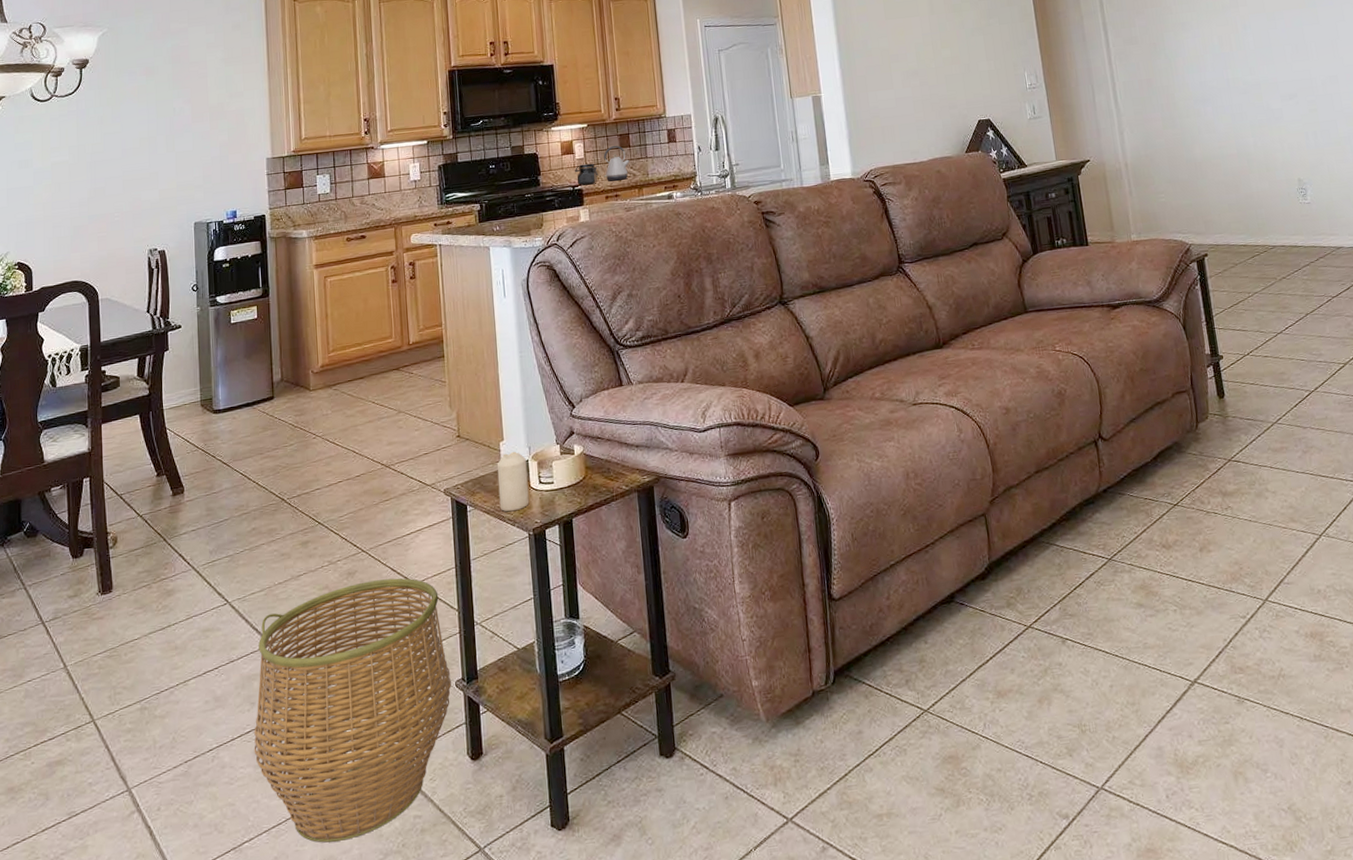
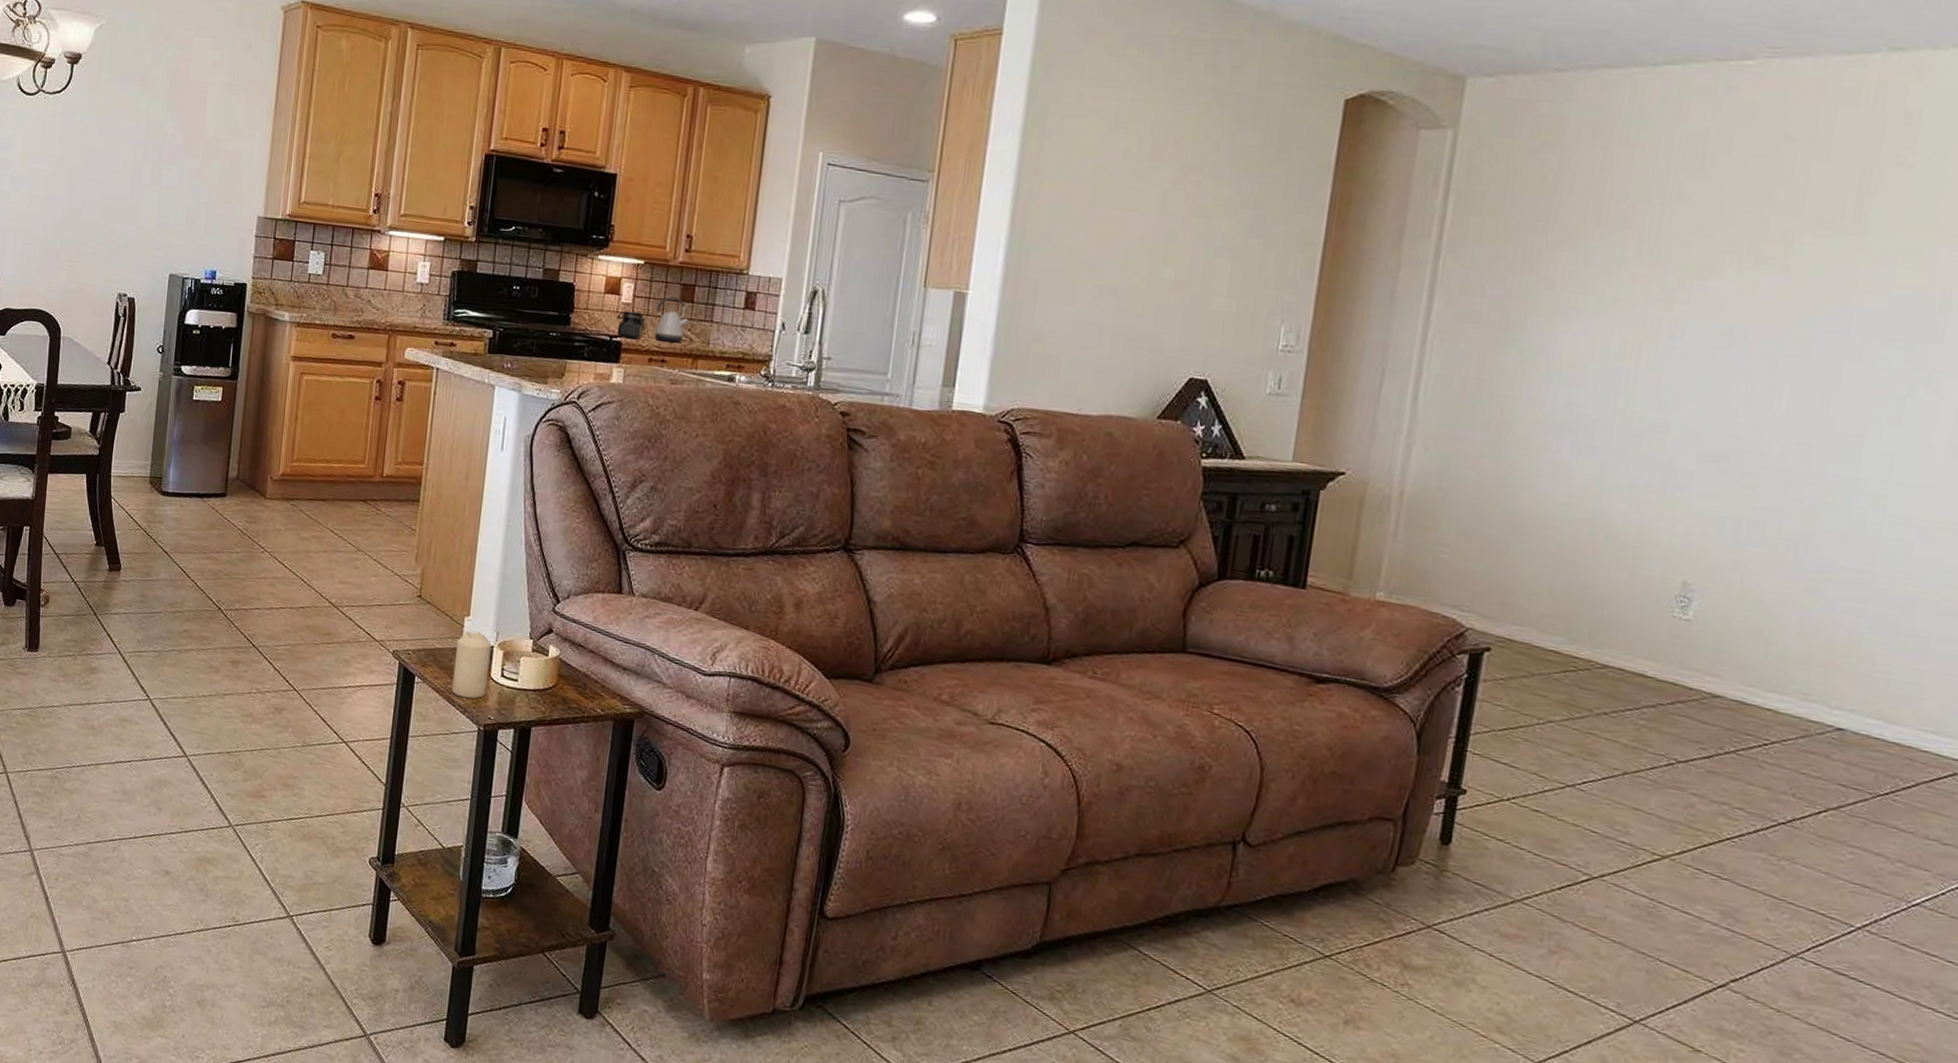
basket: present [254,578,452,843] -> none [154,721,368,977]

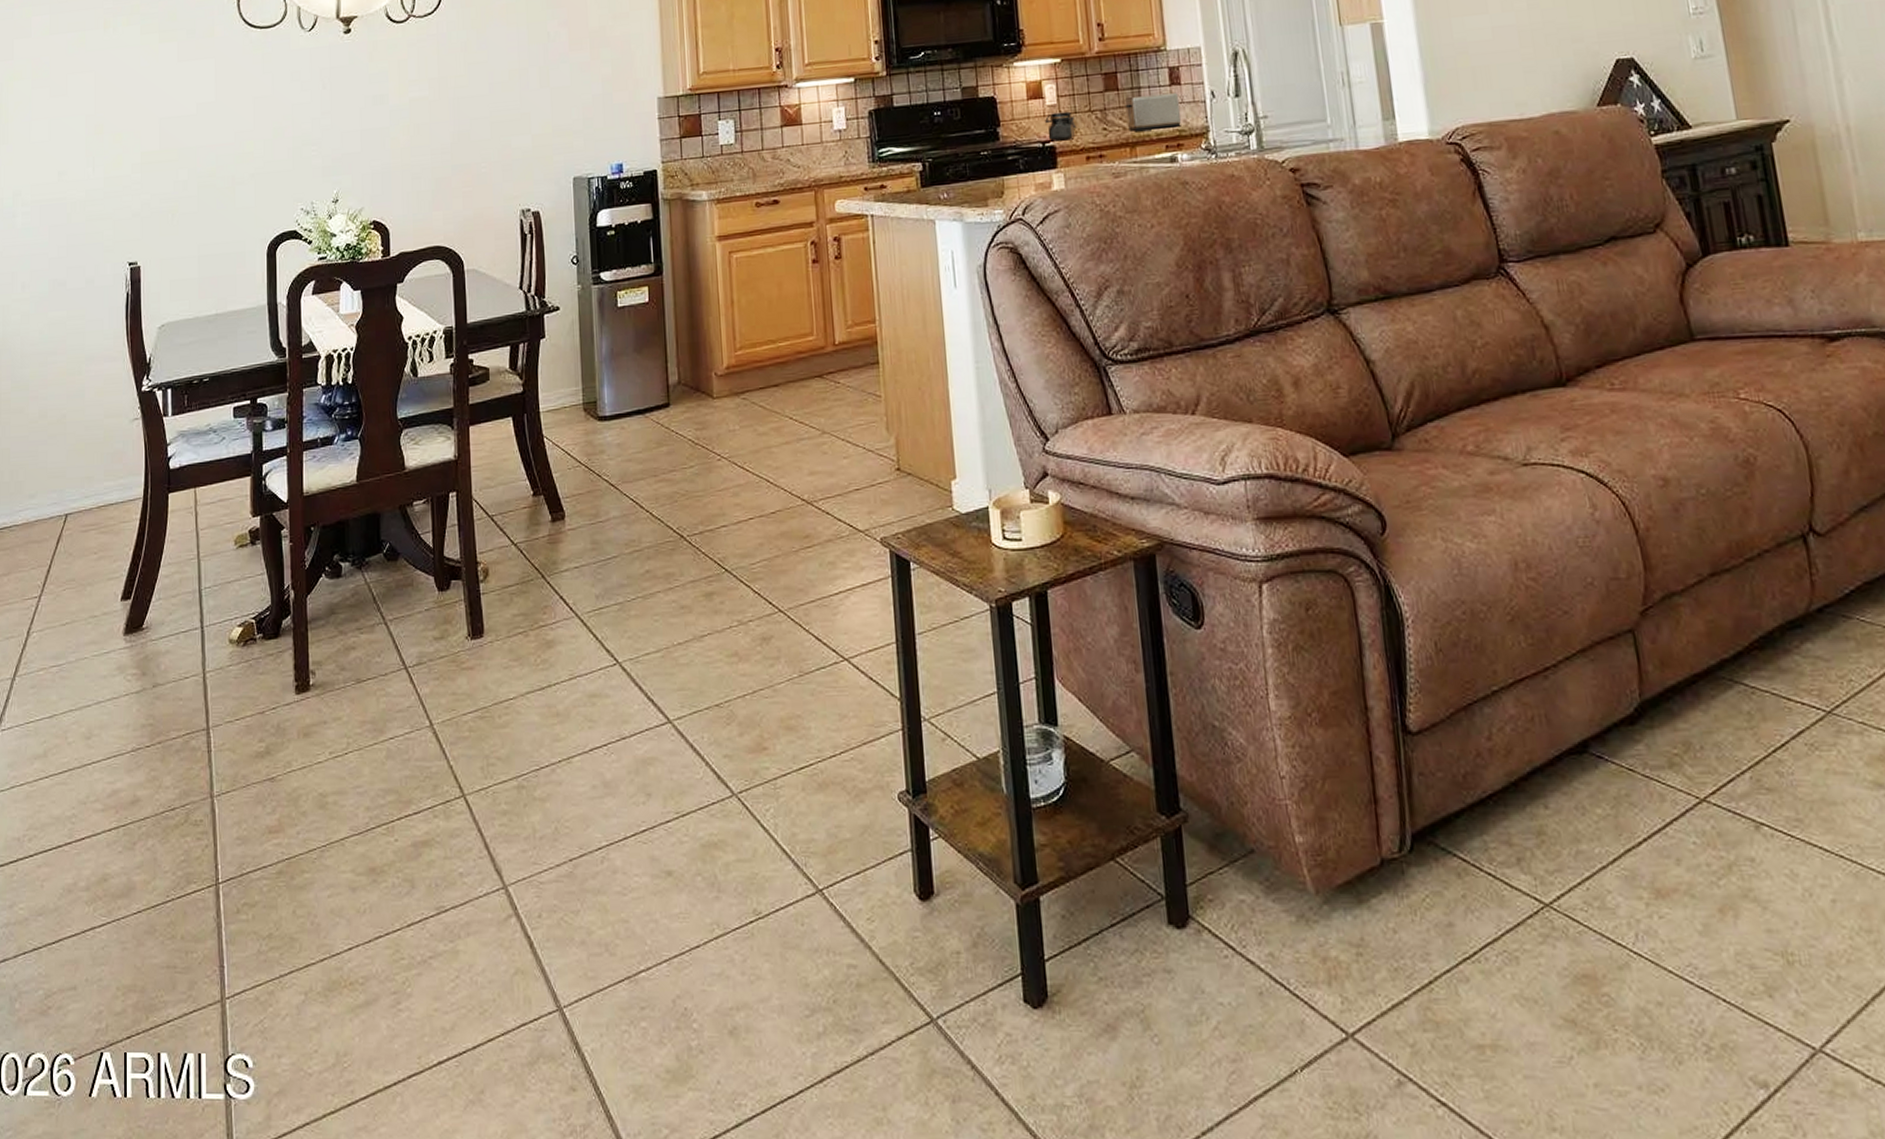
candle: present [451,631,491,699] -> none [947,494,991,575]
kettle: present [651,296,689,344] -> none [1083,87,1118,138]
toaster: none [694,311,750,351] -> present [1124,92,1181,132]

